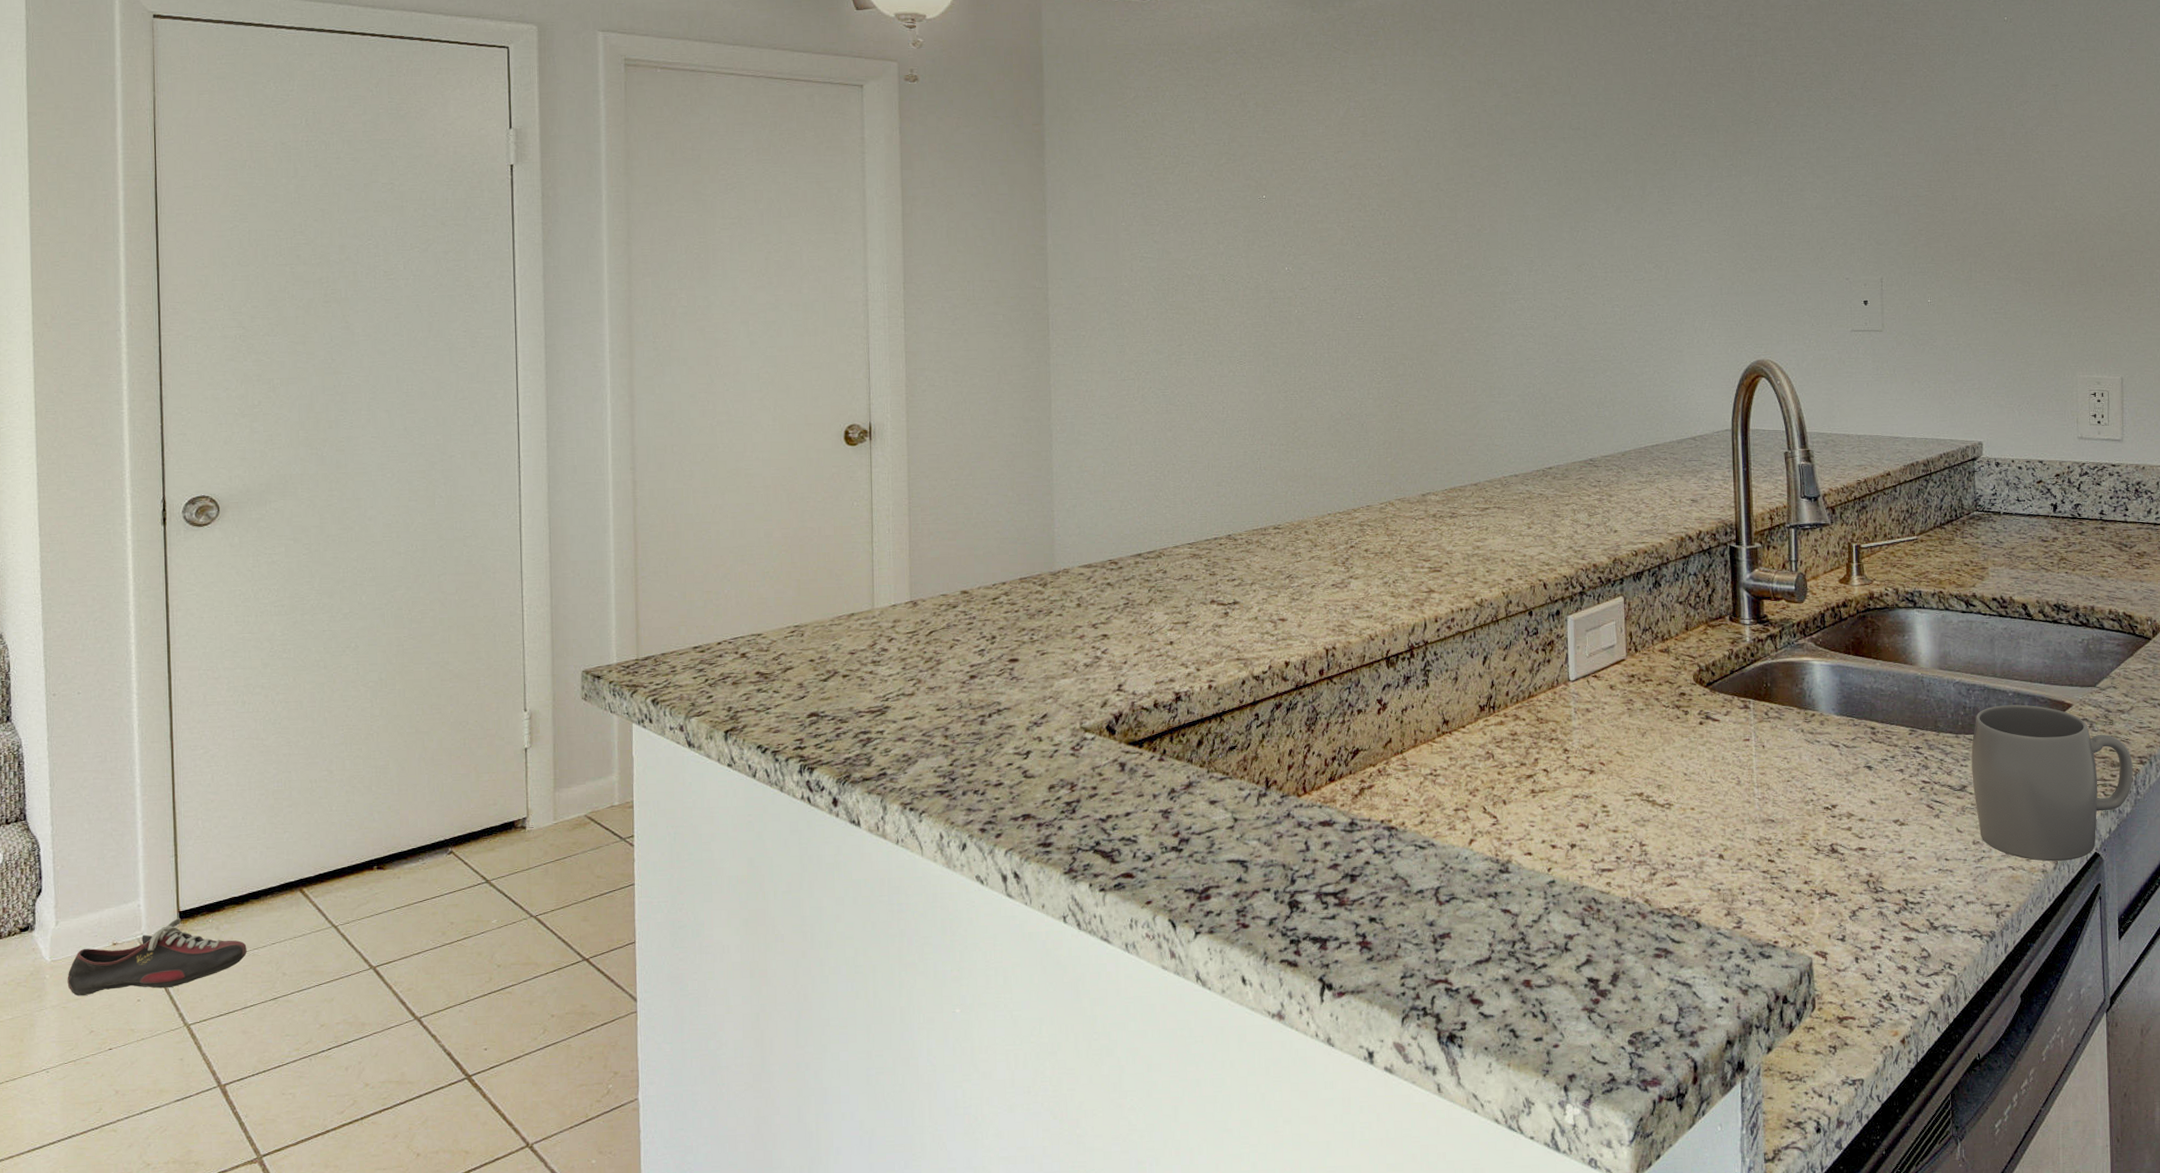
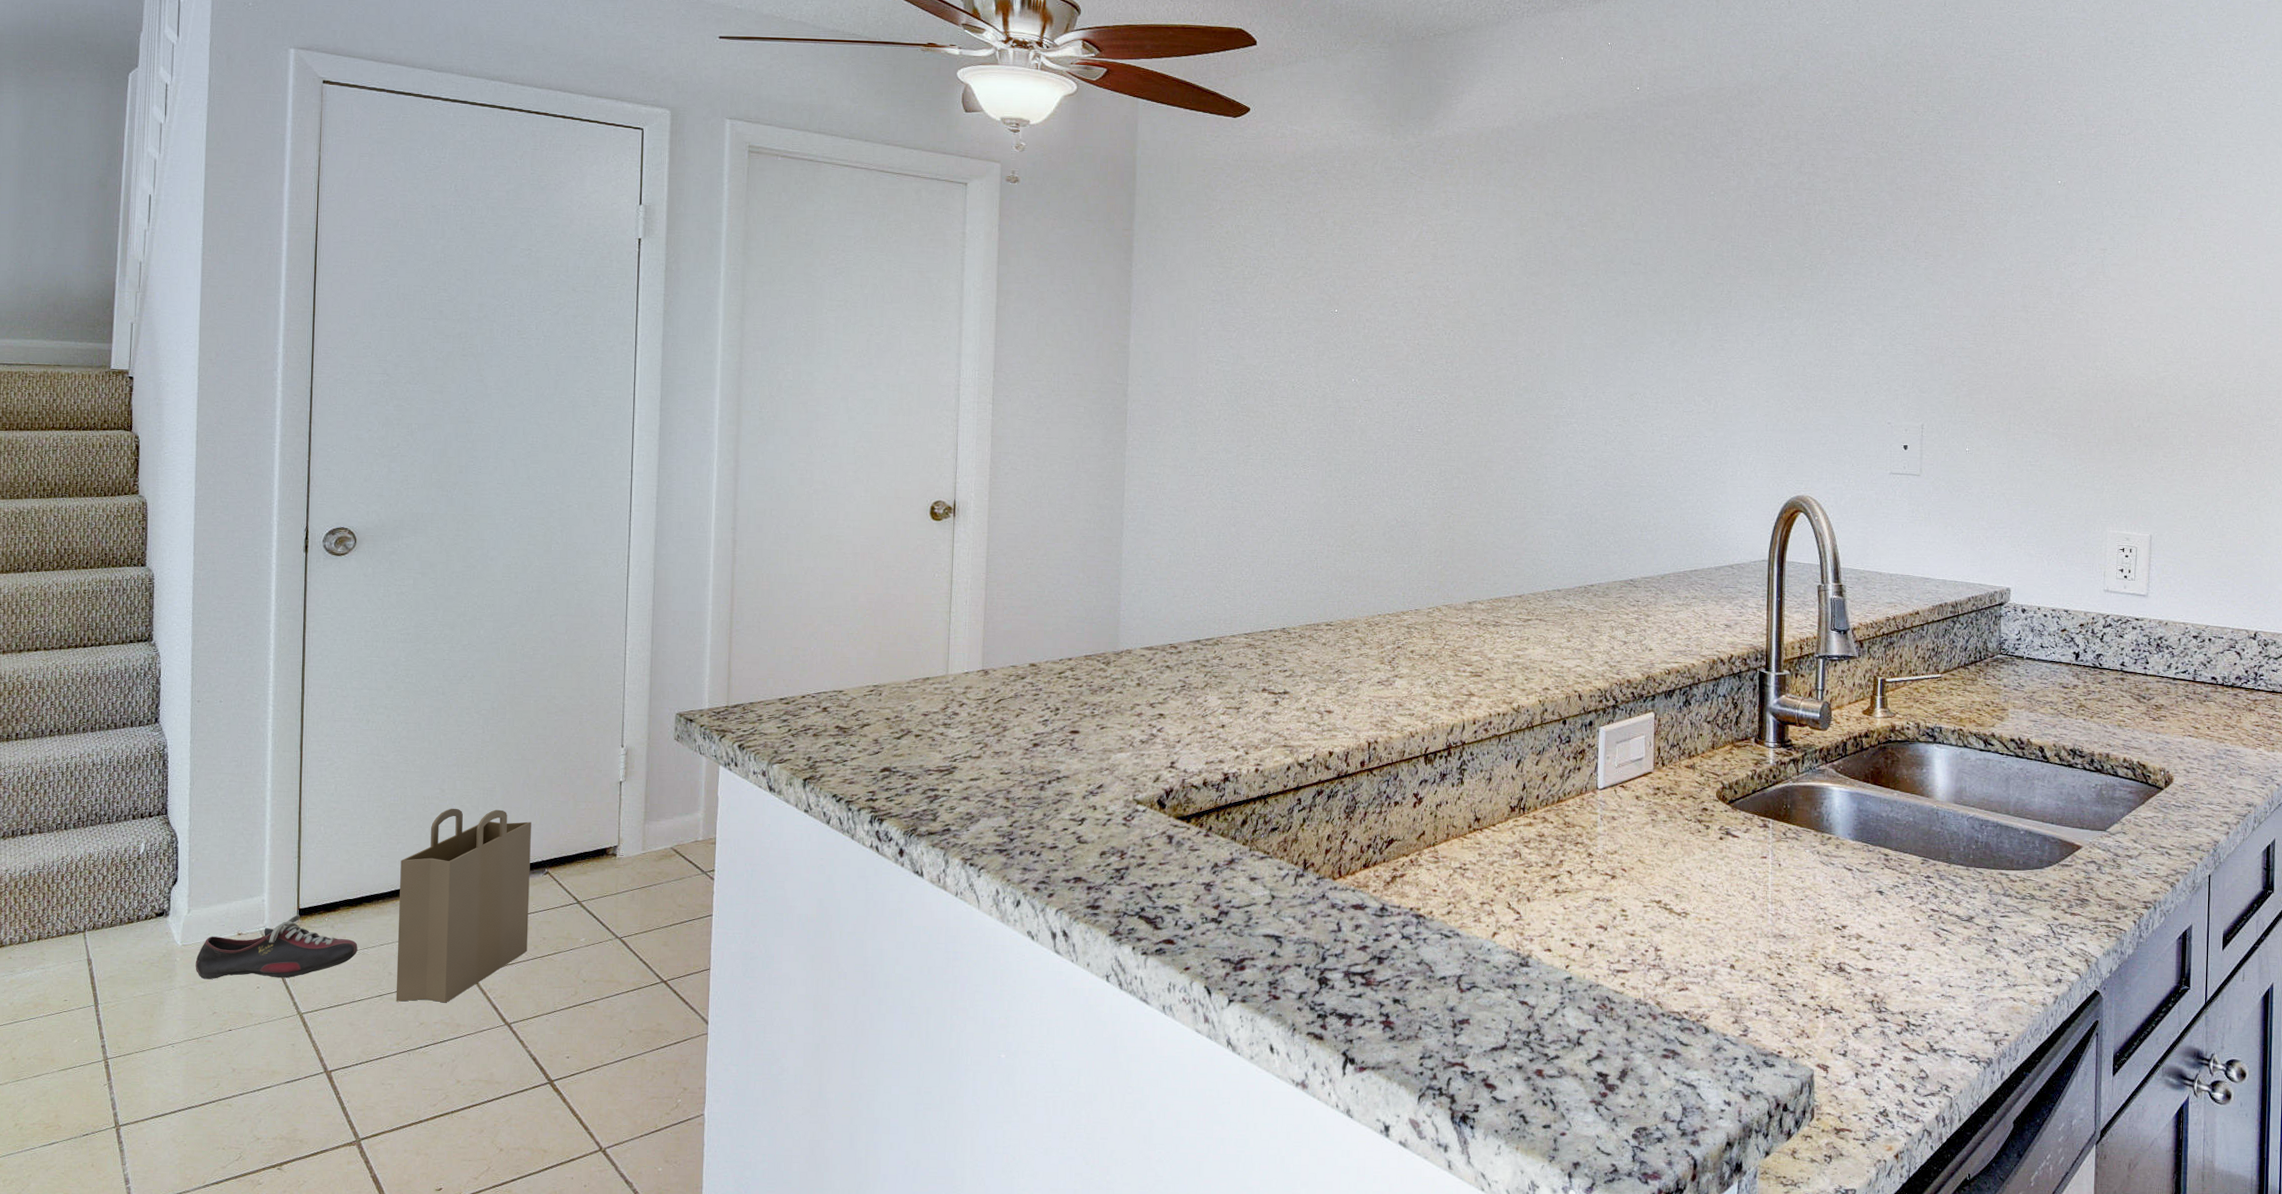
shopping bag: none [289,788,435,1004] -> present [396,808,531,1003]
mug: present [1971,704,2133,862] -> none [1979,842,2137,996]

